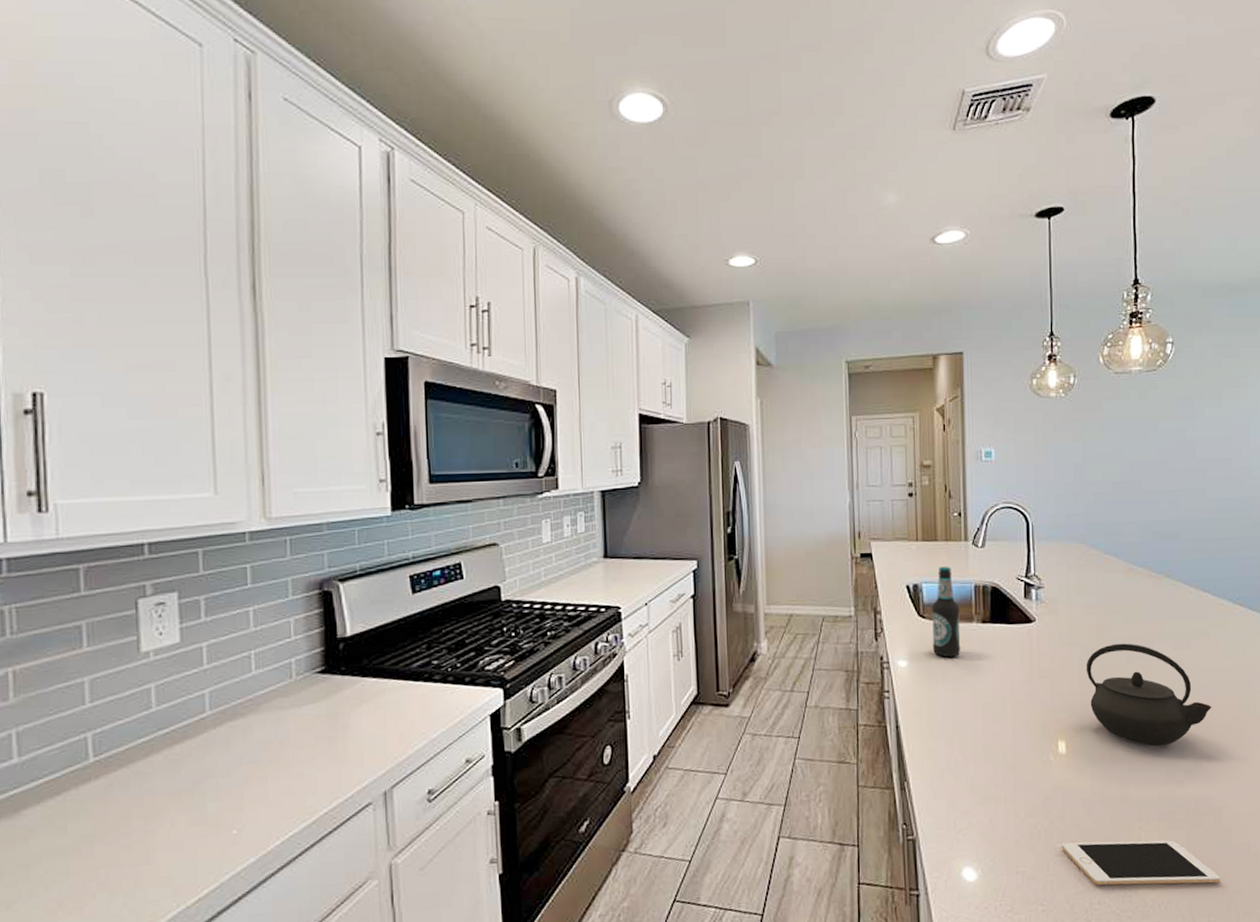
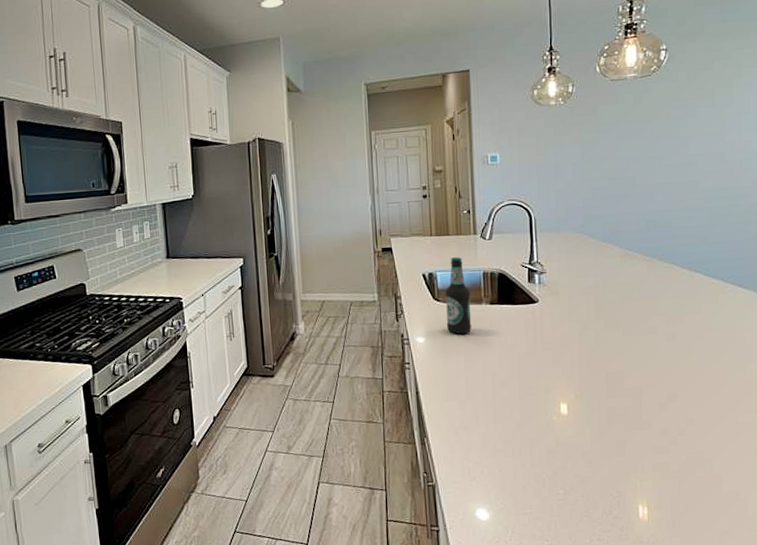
cell phone: present [1061,840,1220,886] -> none [564,488,711,525]
kettle: present [1086,643,1212,746] -> none [585,319,703,408]

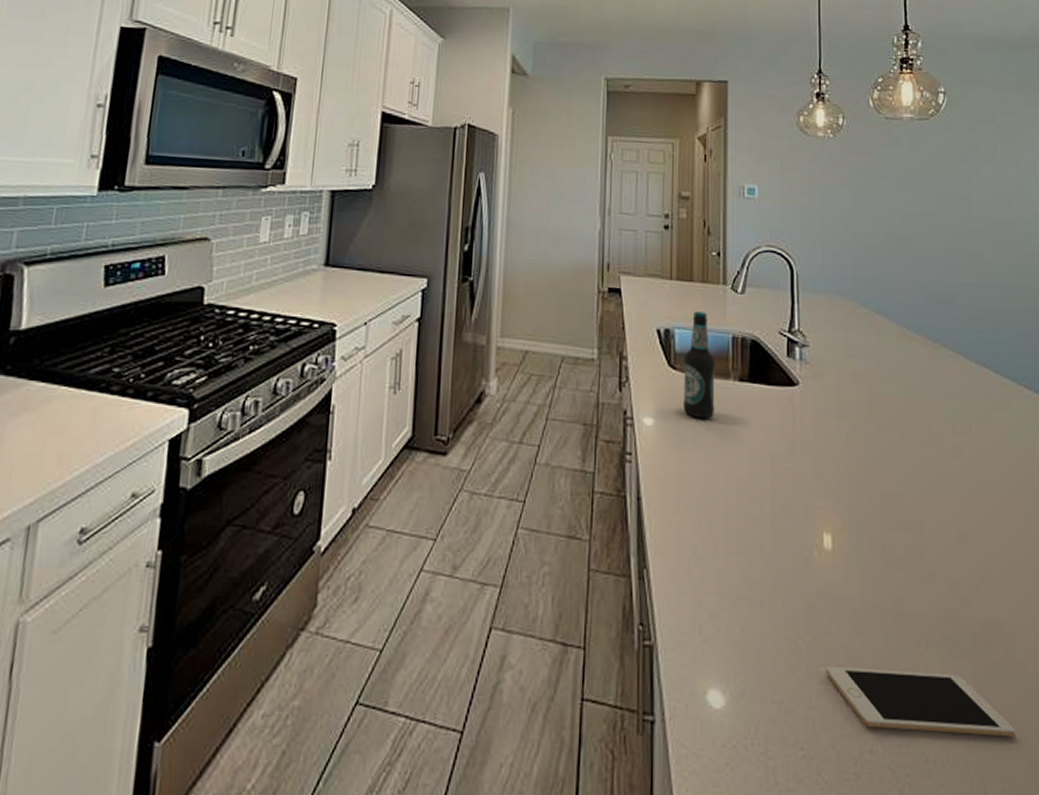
cell phone: none [564,488,711,525] -> present [826,666,1015,737]

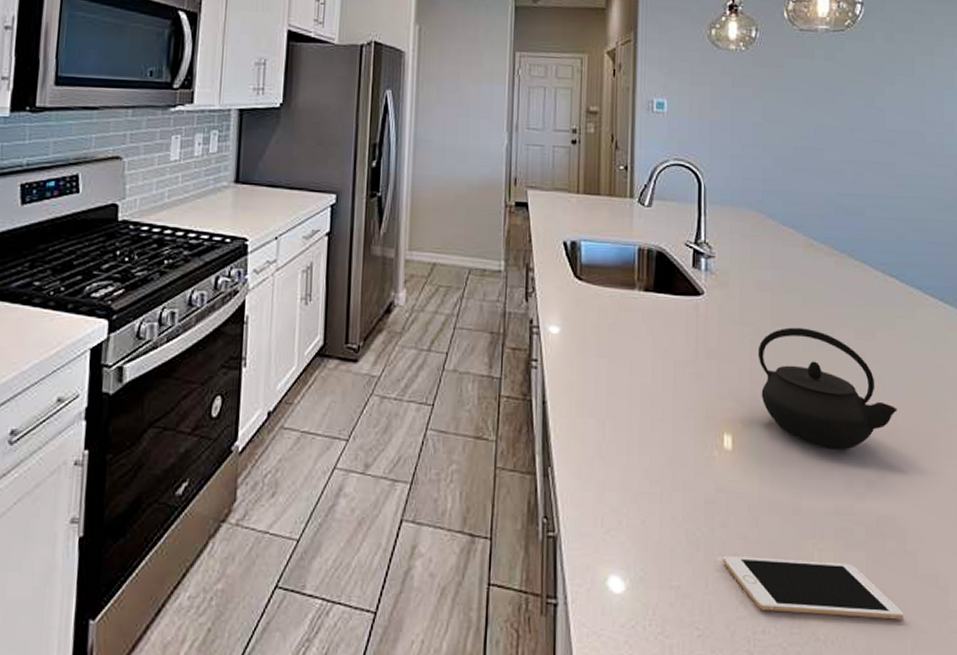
bottle: present [682,311,715,419] -> none [588,224,621,327]
kettle: none [855,420,998,551] -> present [757,327,897,450]

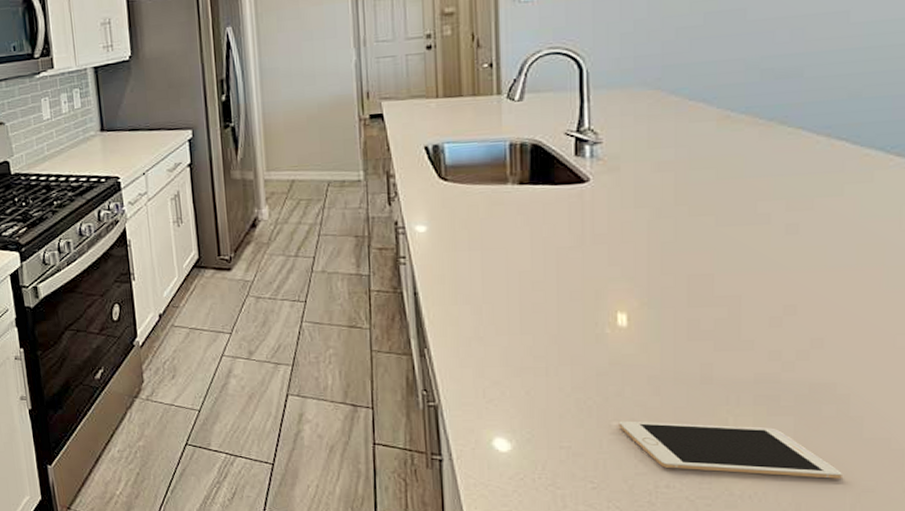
kettle: present [757,327,897,450] -> none [657,204,842,323]

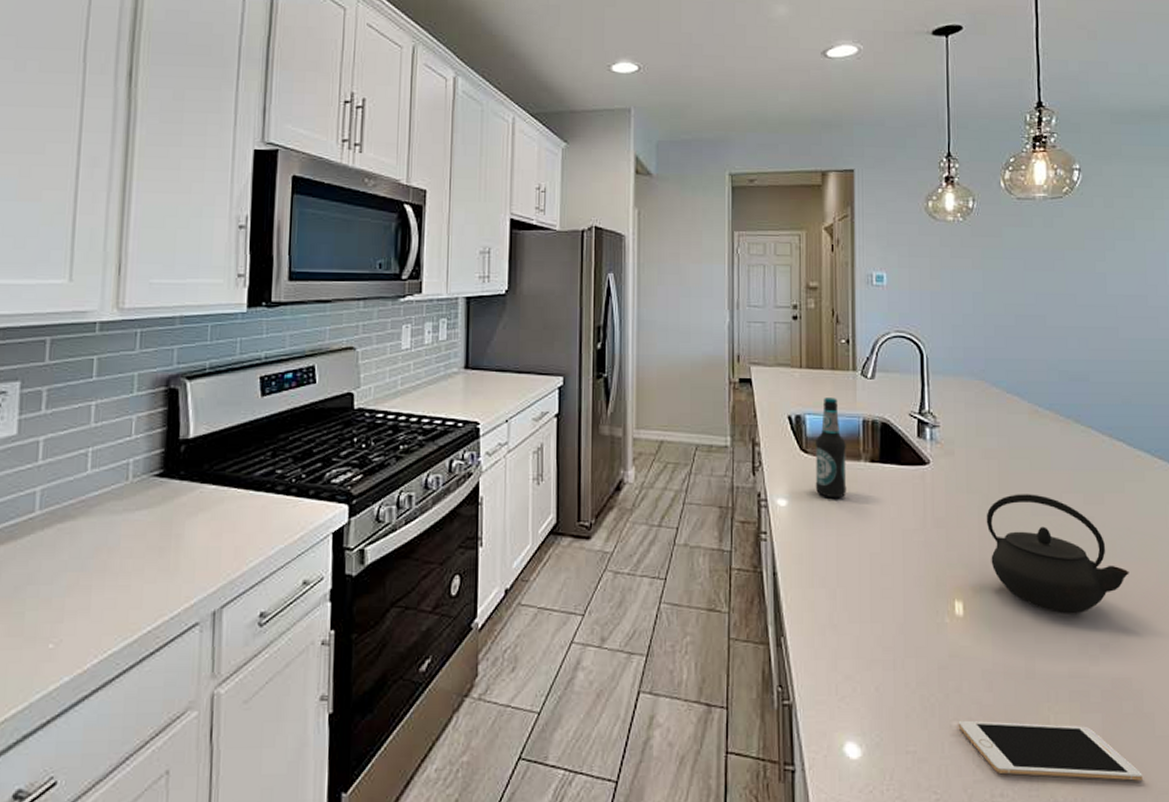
bottle: none [455,124,492,222] -> present [815,398,847,499]
kettle: none [657,204,842,323] -> present [986,494,1129,614]

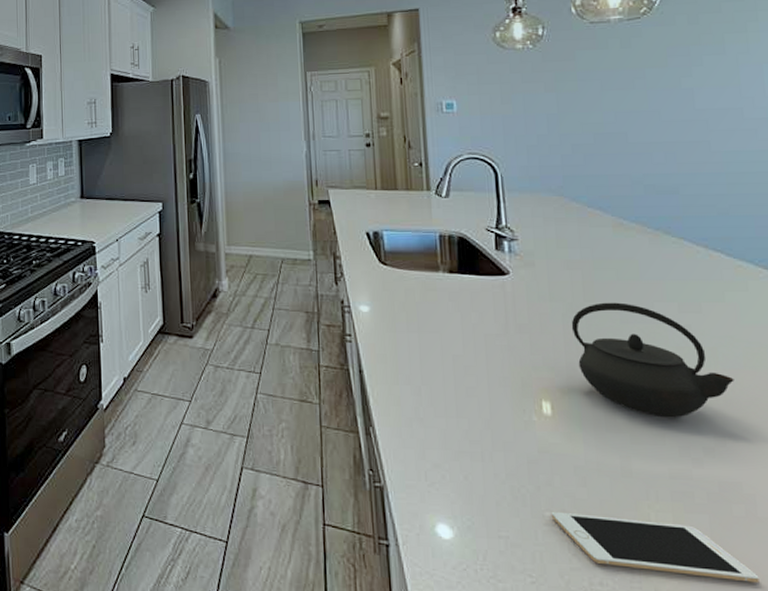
bottle: present [815,398,847,499] -> none [393,215,427,306]

